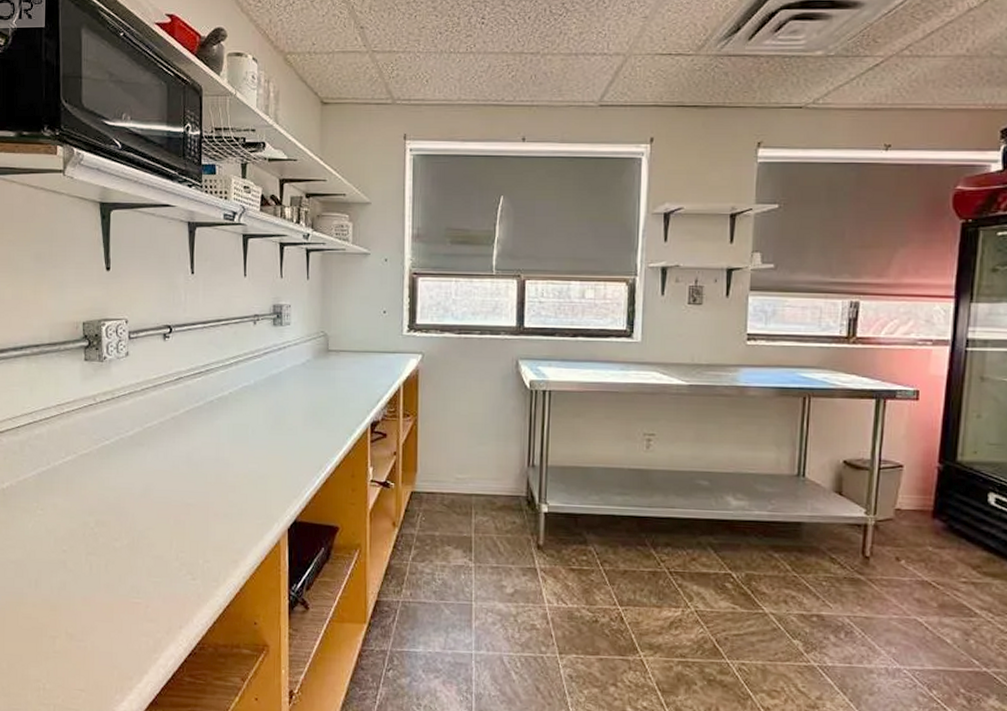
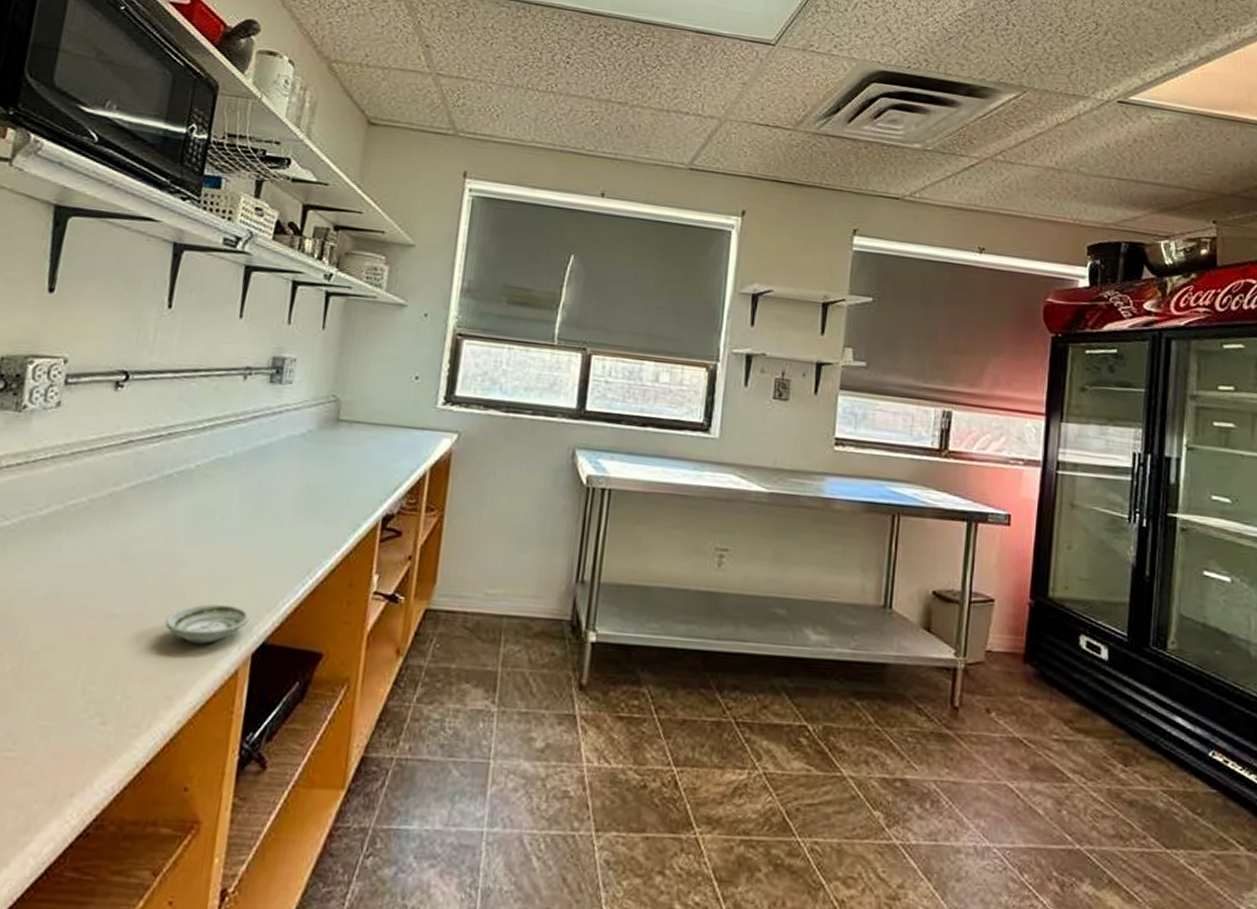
saucer: none [225,493,282,523] -> present [165,603,250,644]

